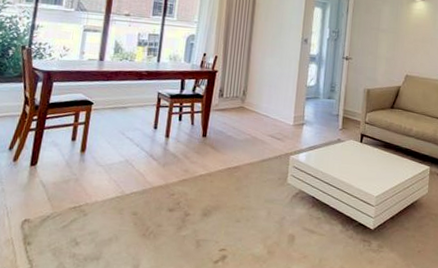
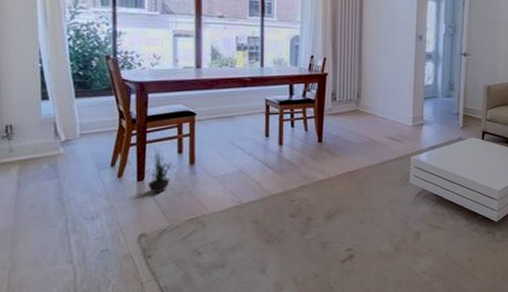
potted plant: none [36,134,67,179] -> present [143,148,175,194]

